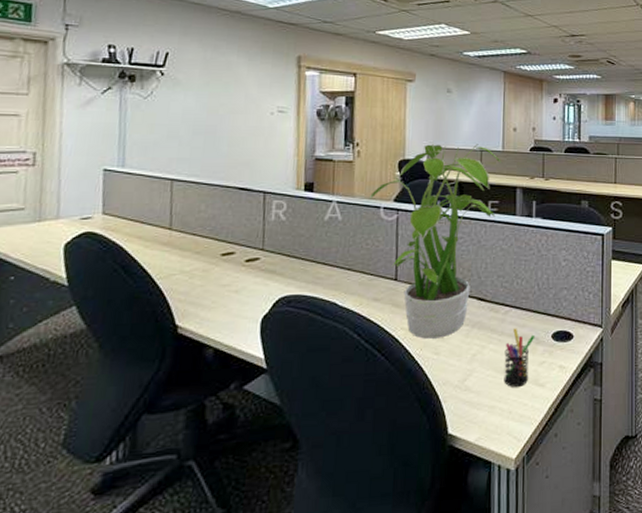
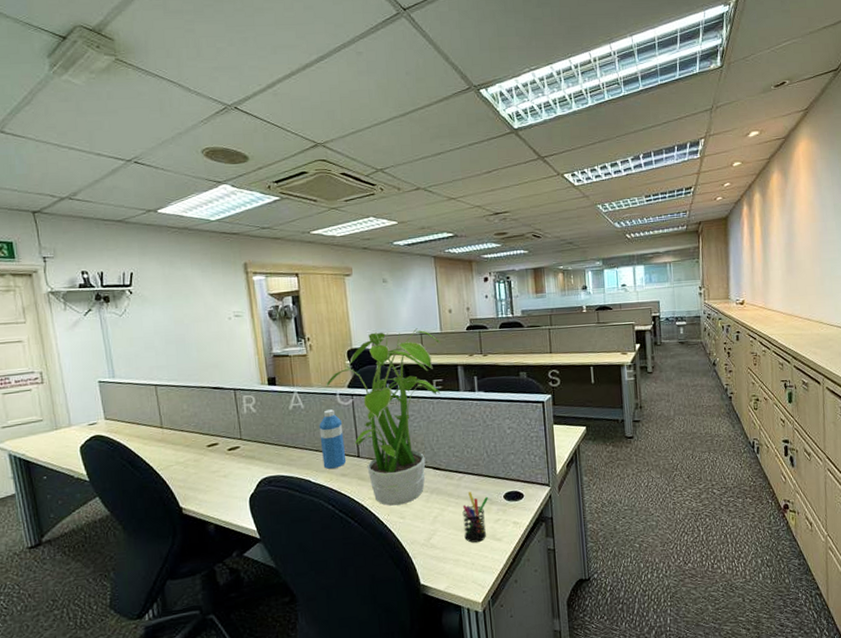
water bottle: none [354,224,383,291] -> present [319,409,347,469]

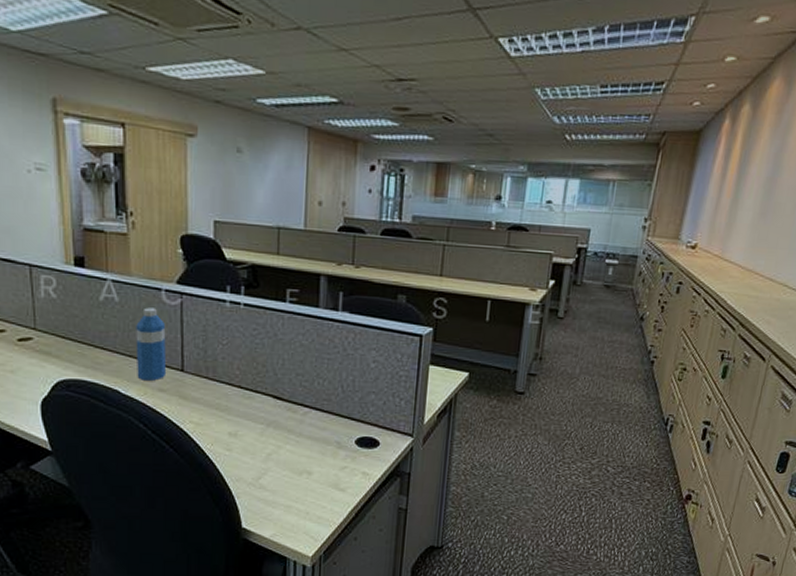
potted plant: present [326,328,441,506] -> none [149,216,303,435]
pen holder: present [462,491,489,543] -> none [301,430,337,489]

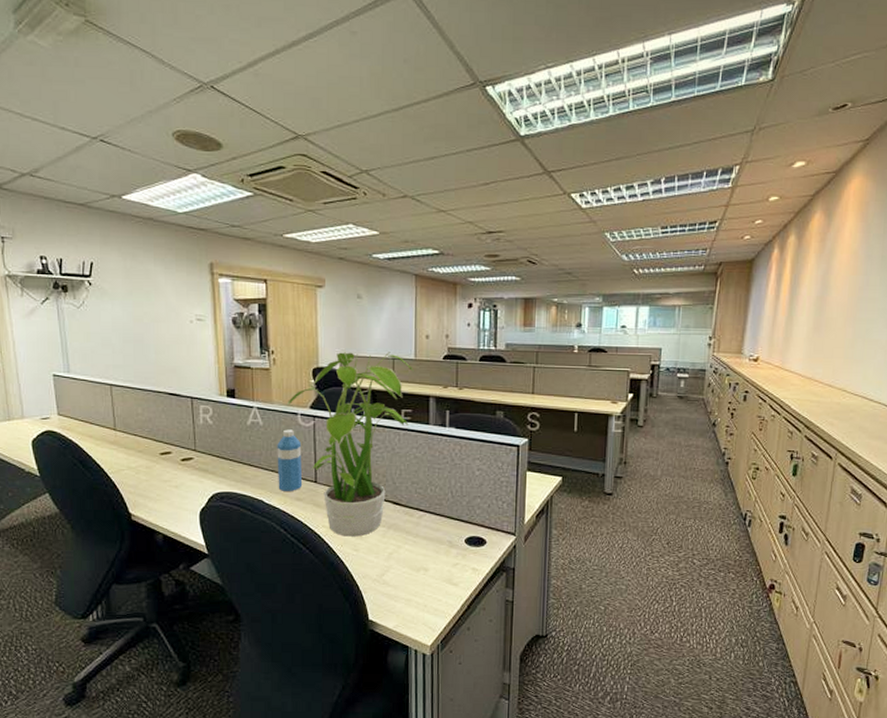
potted plant: none [149,216,303,435] -> present [287,351,414,537]

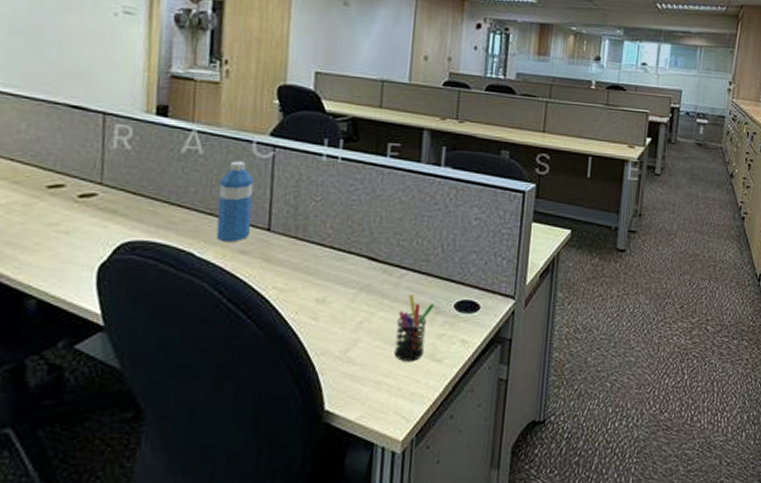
potted plant: present [287,351,414,537] -> none [240,67,407,301]
pen holder: none [419,532,449,584] -> present [394,294,435,361]

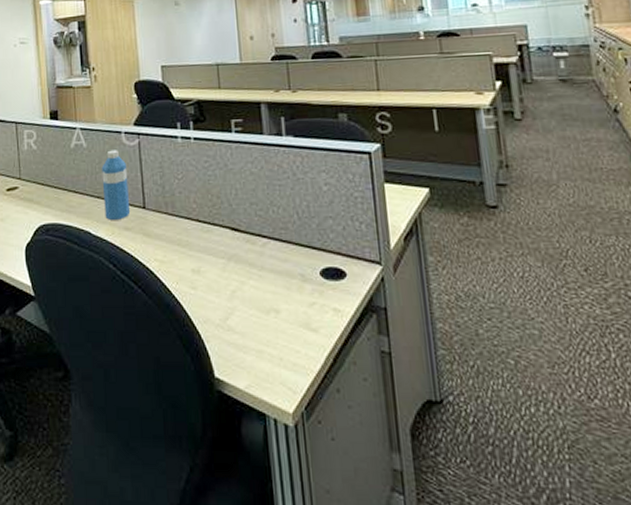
pen holder: present [394,294,435,361] -> none [267,263,301,330]

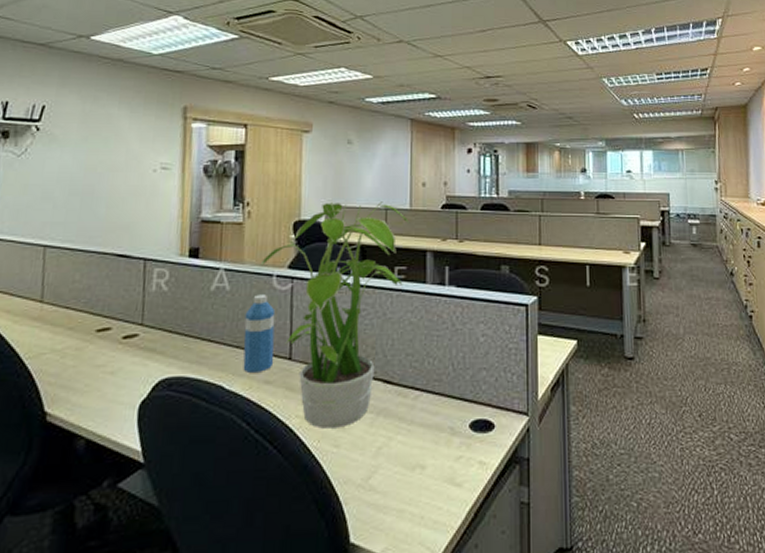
potted plant: none [110,58,241,272] -> present [261,201,409,429]

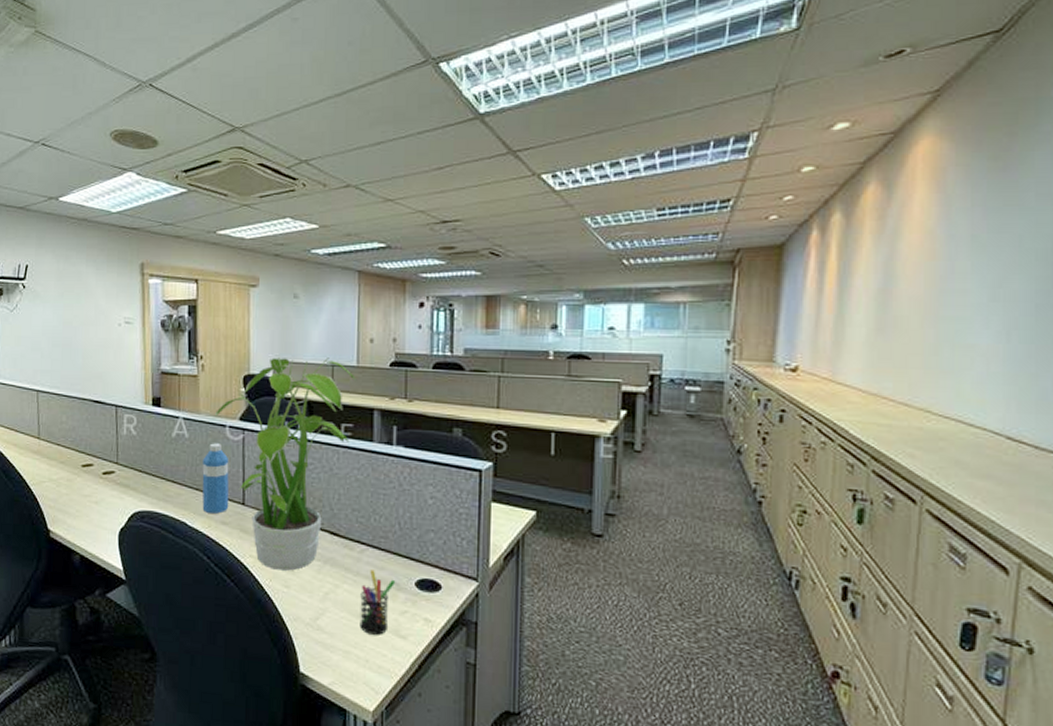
pen holder: none [414,416,451,487] -> present [360,570,396,635]

